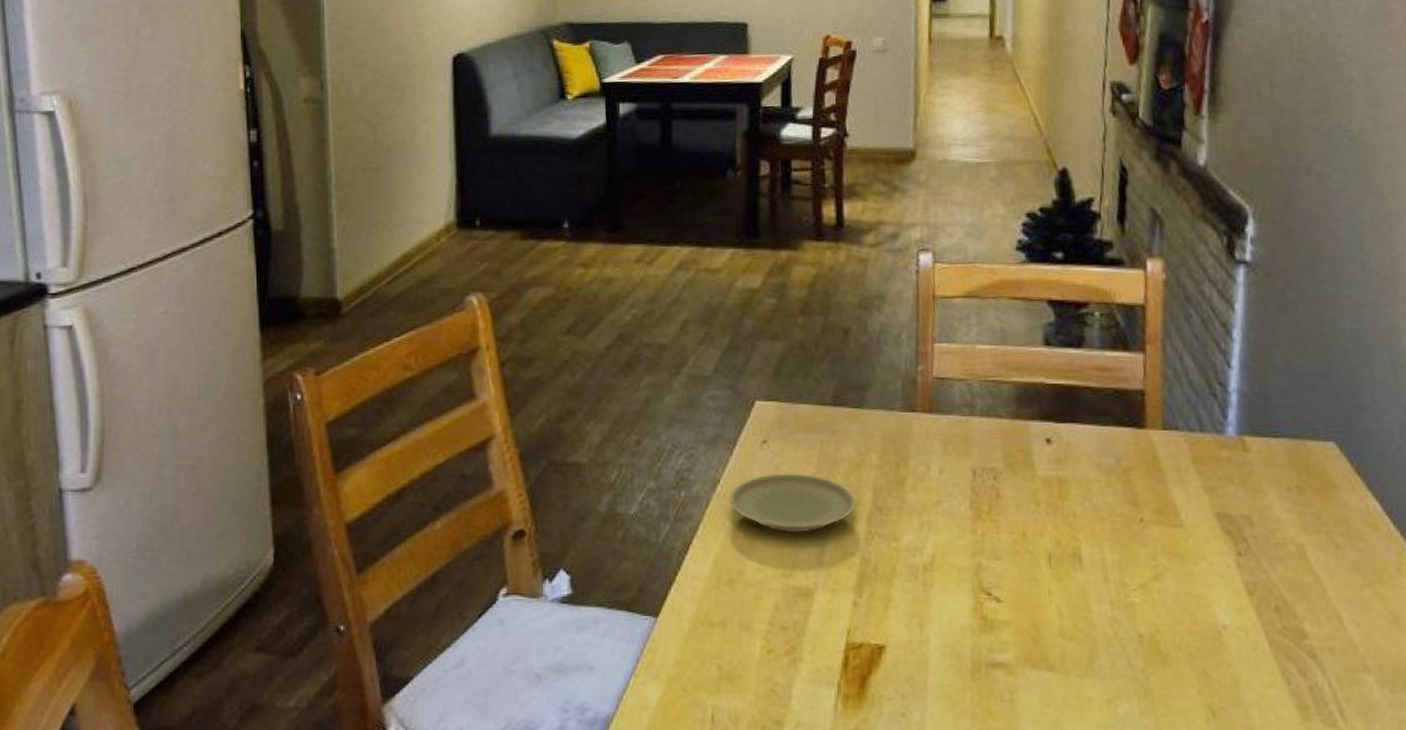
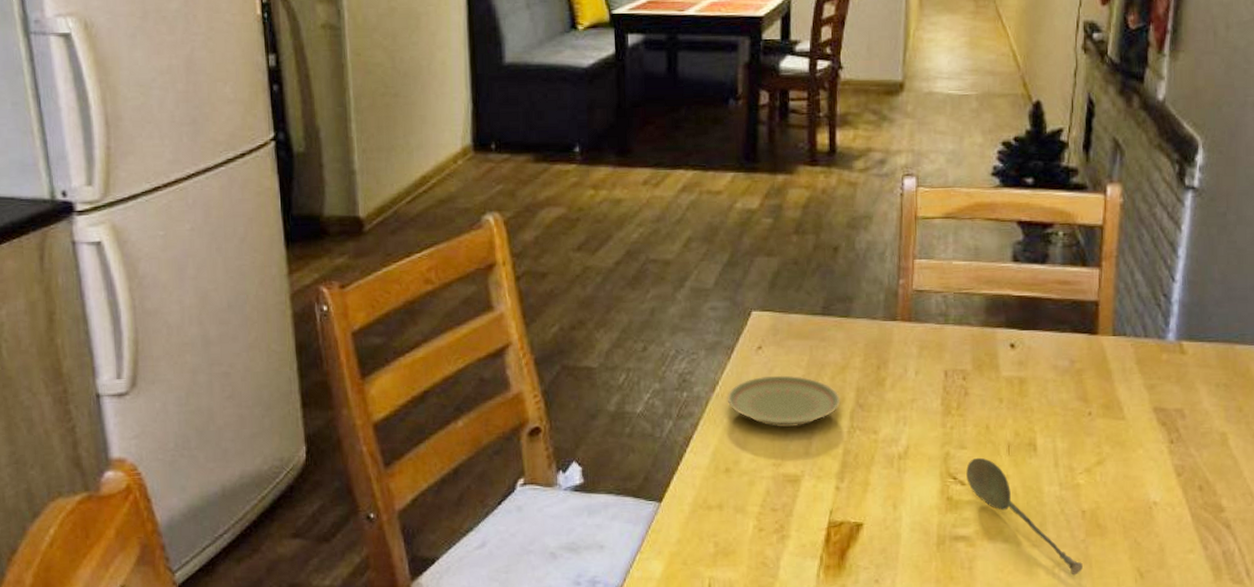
soupspoon: none [1002,570,1143,712] -> present [966,457,1083,575]

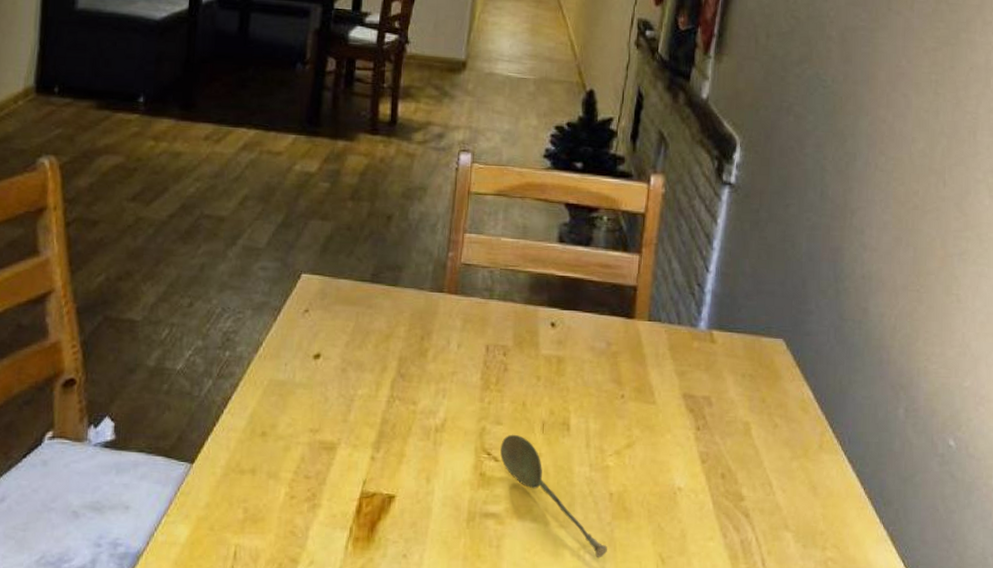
plate: present [727,375,841,428] -> none [269,339,383,394]

